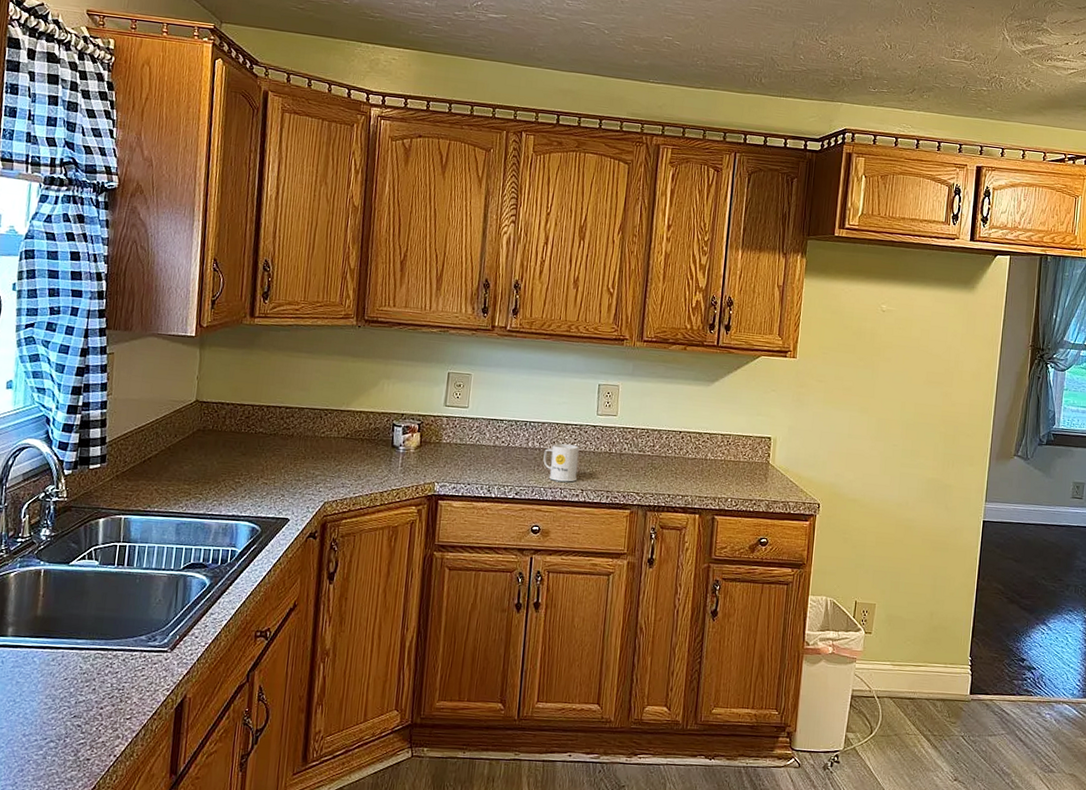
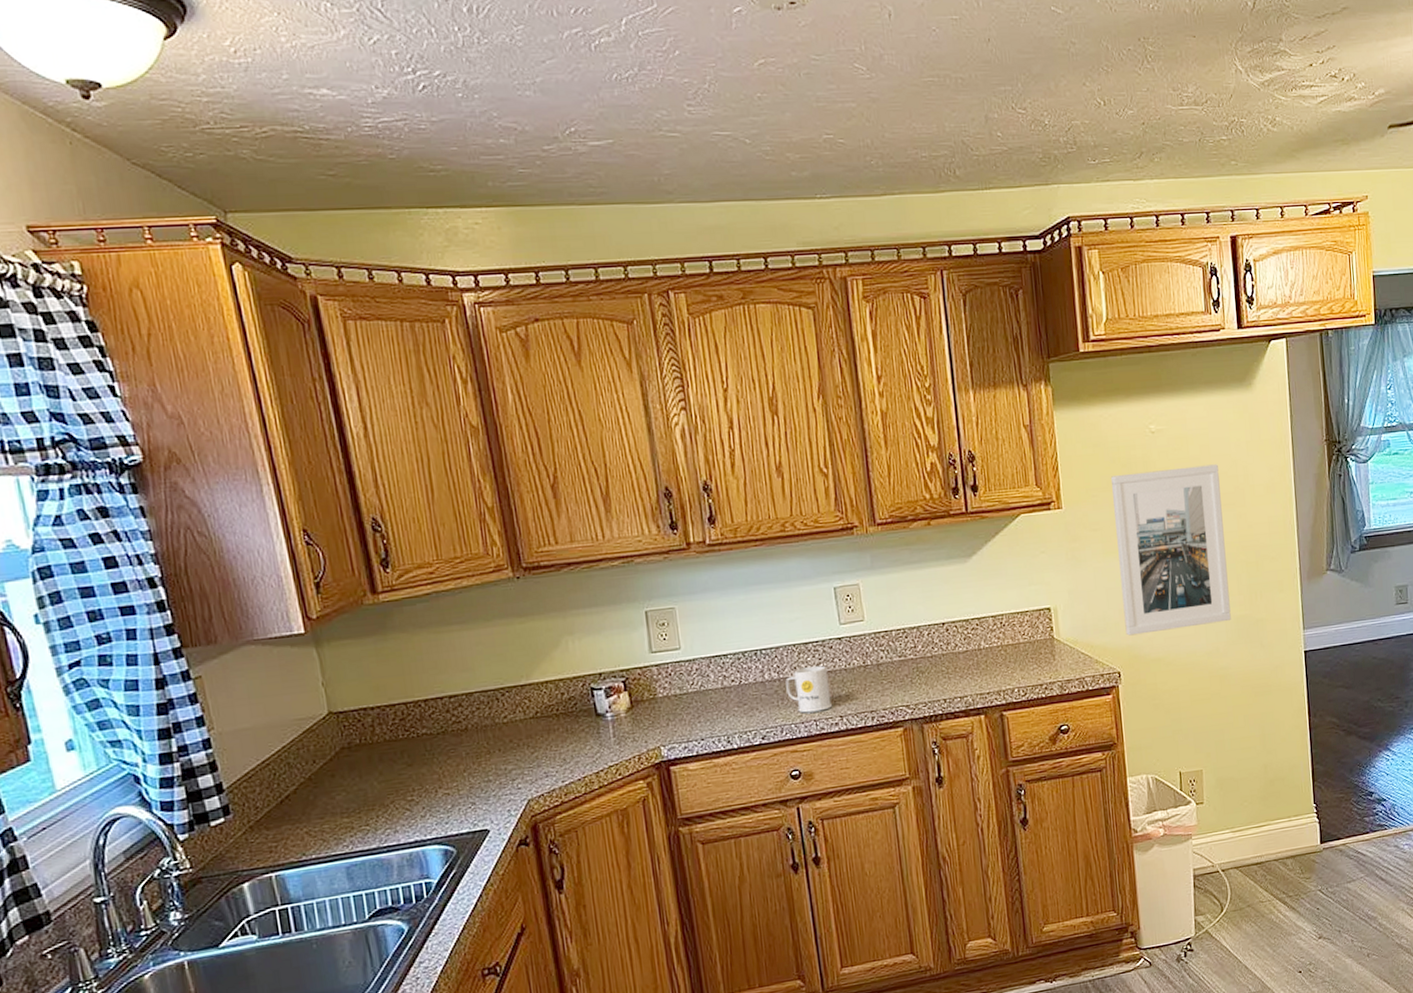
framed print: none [831,340,934,481] -> present [1110,464,1231,636]

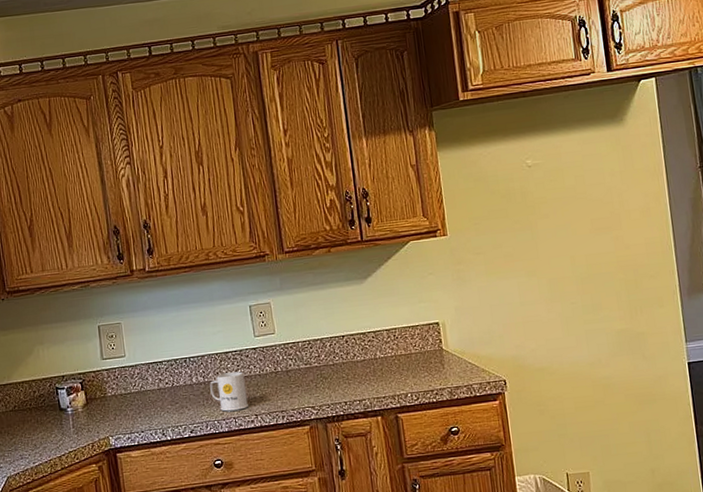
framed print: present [1110,464,1231,636] -> none [491,192,612,348]

